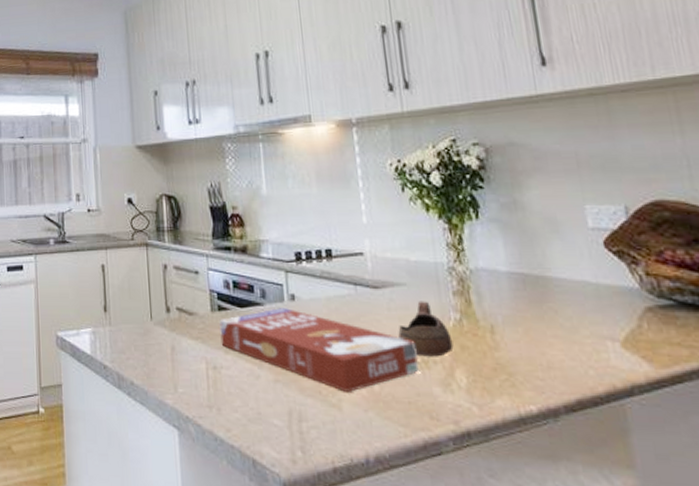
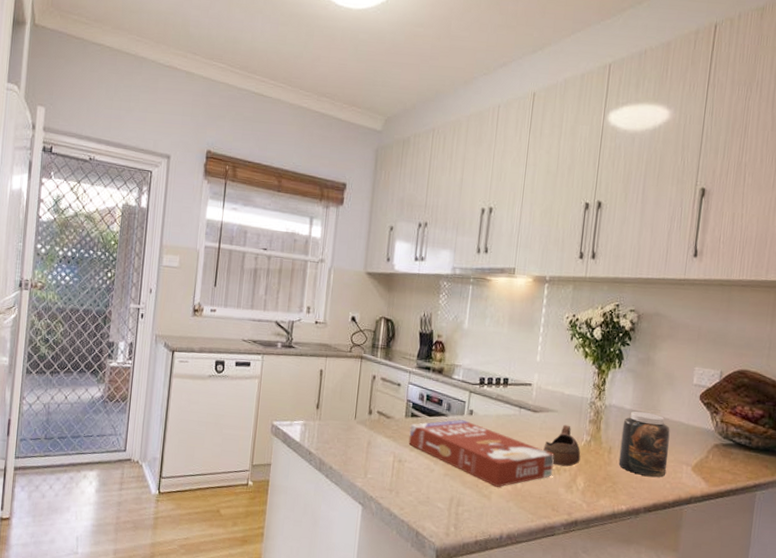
jar: none [501,272,584,362] -> present [618,410,670,478]

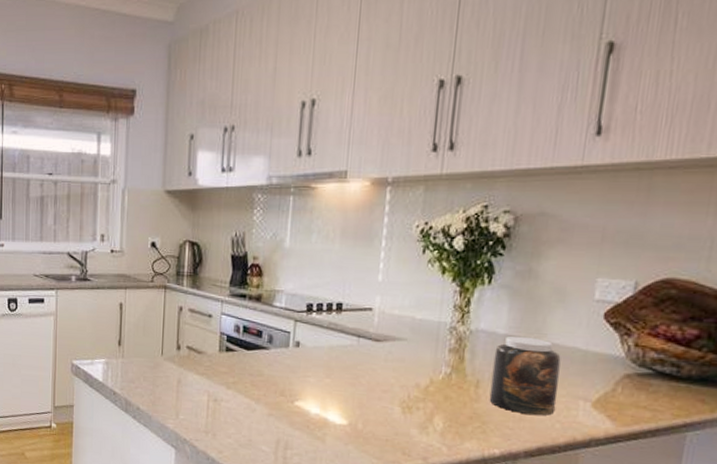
cereal box: present [408,419,554,487] -> none [224,353,404,428]
cup: present [543,424,581,467] -> none [389,355,439,404]

